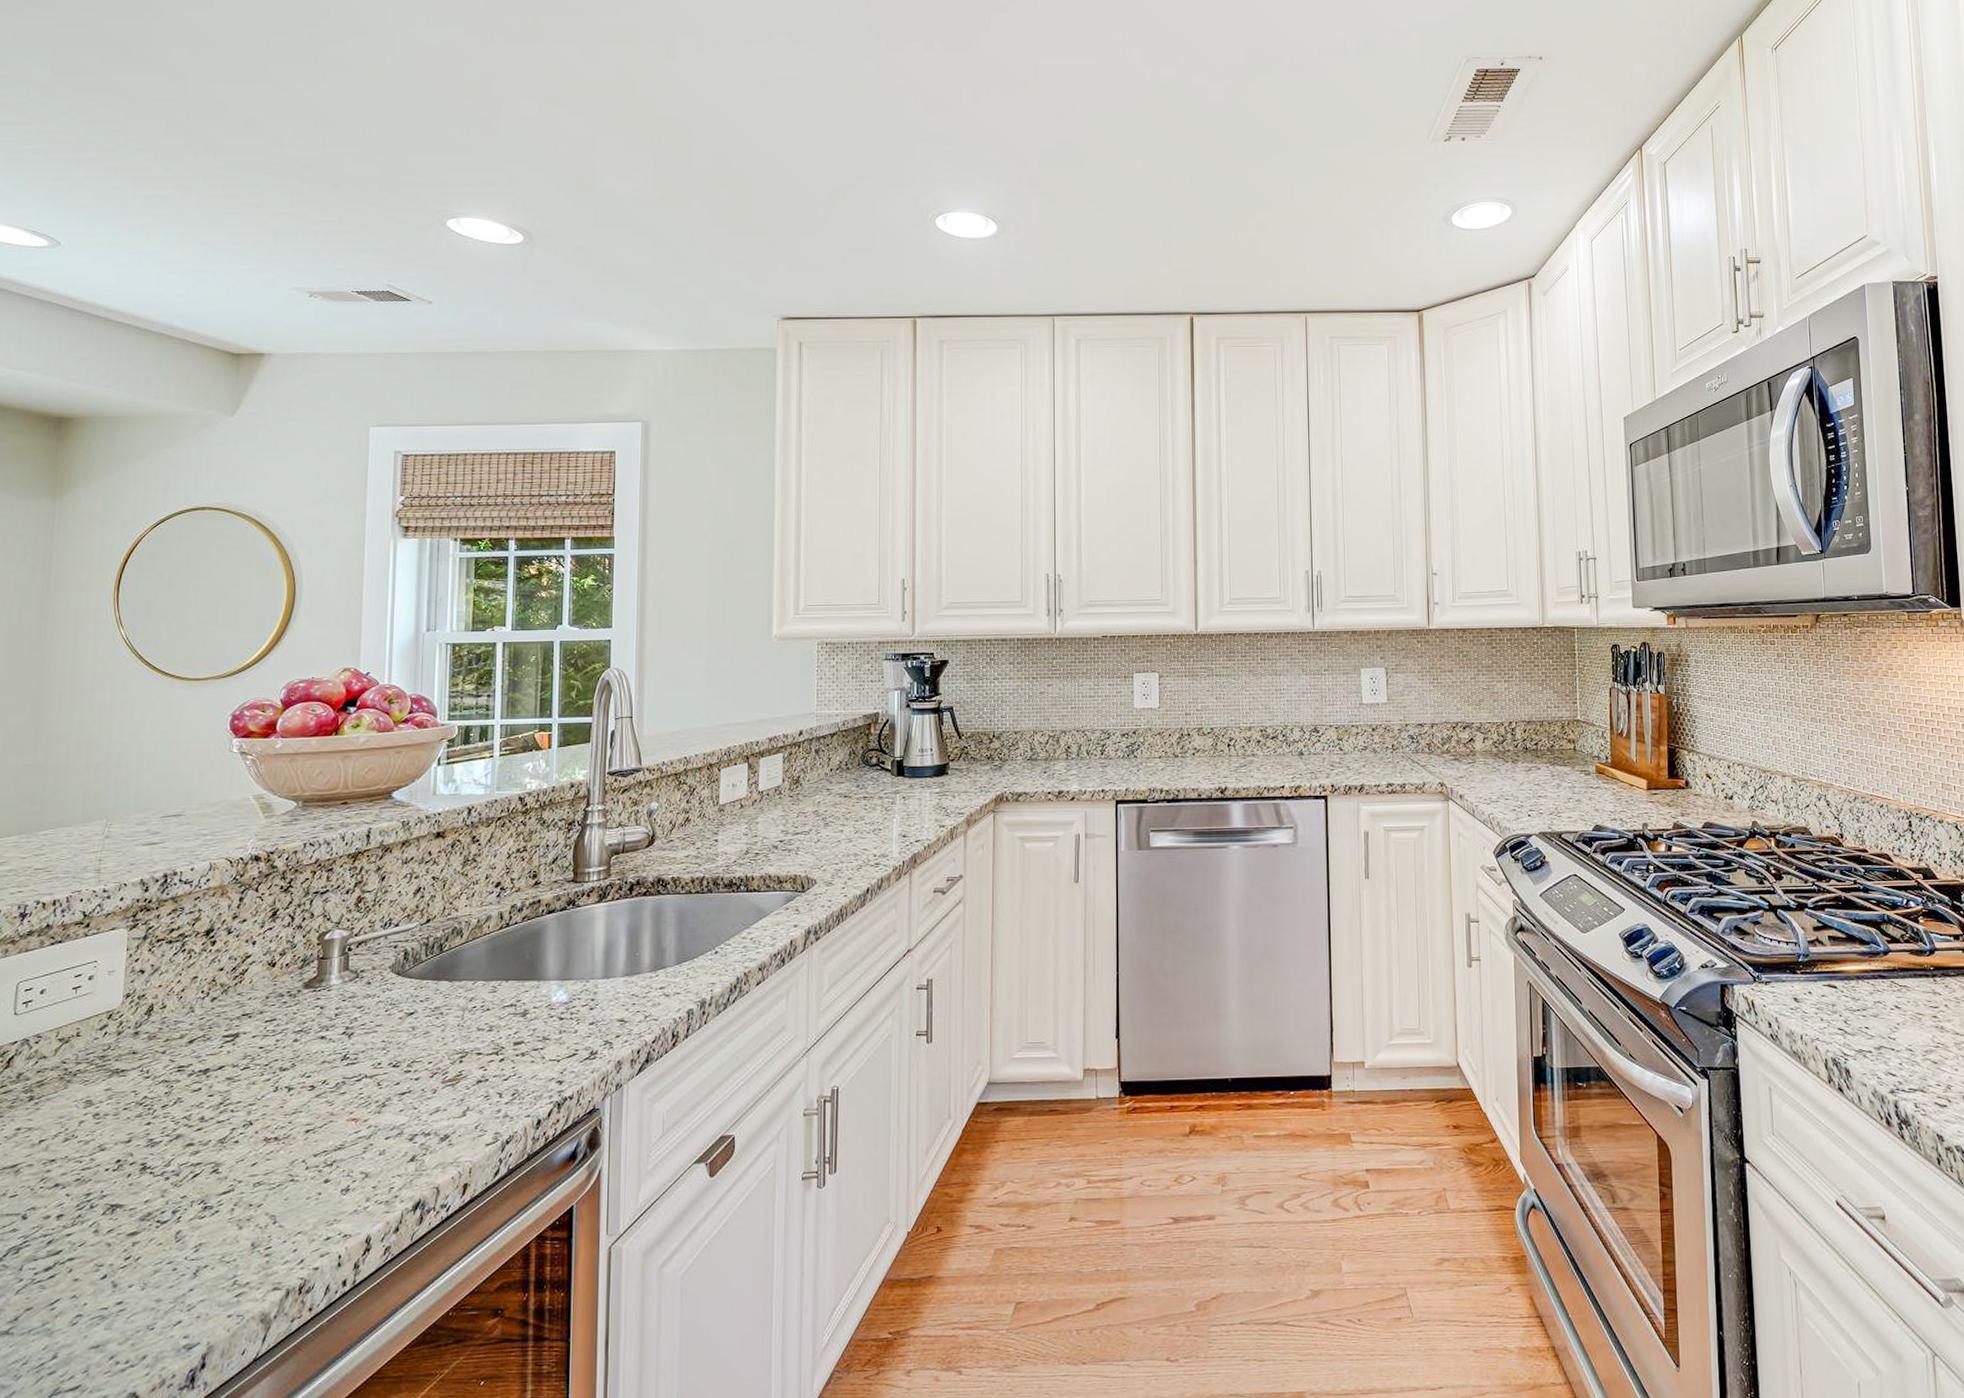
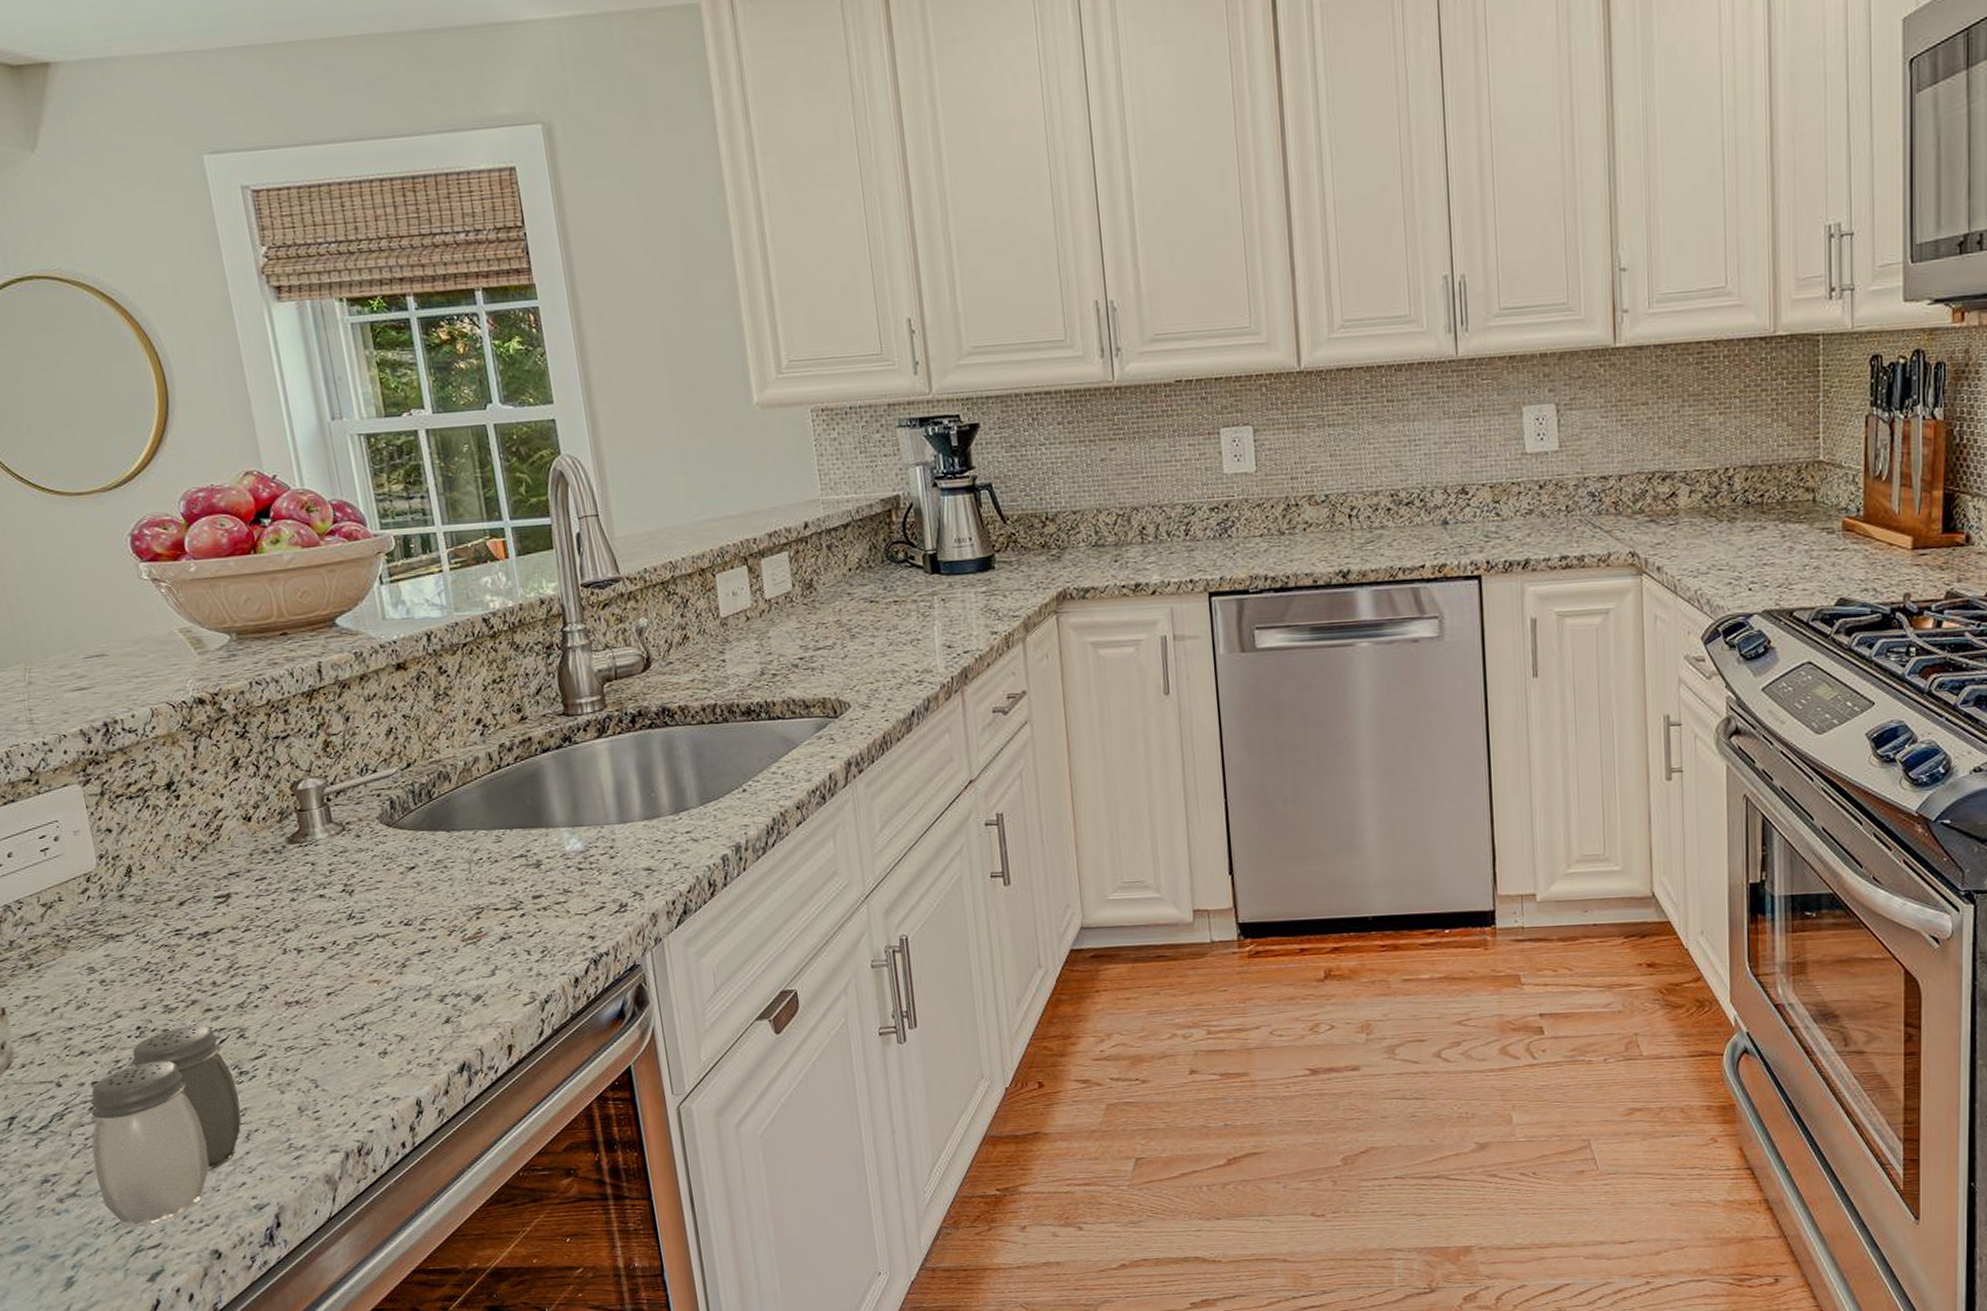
salt and pepper shaker: none [34,1159,197,1369] -> present [90,1025,242,1228]

